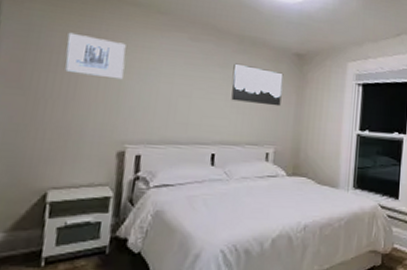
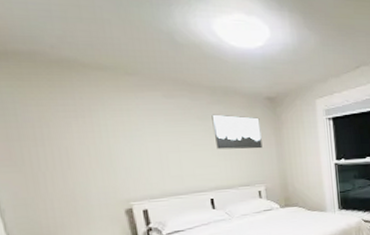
wall art: present [65,32,126,80] -> none [43,105,110,145]

